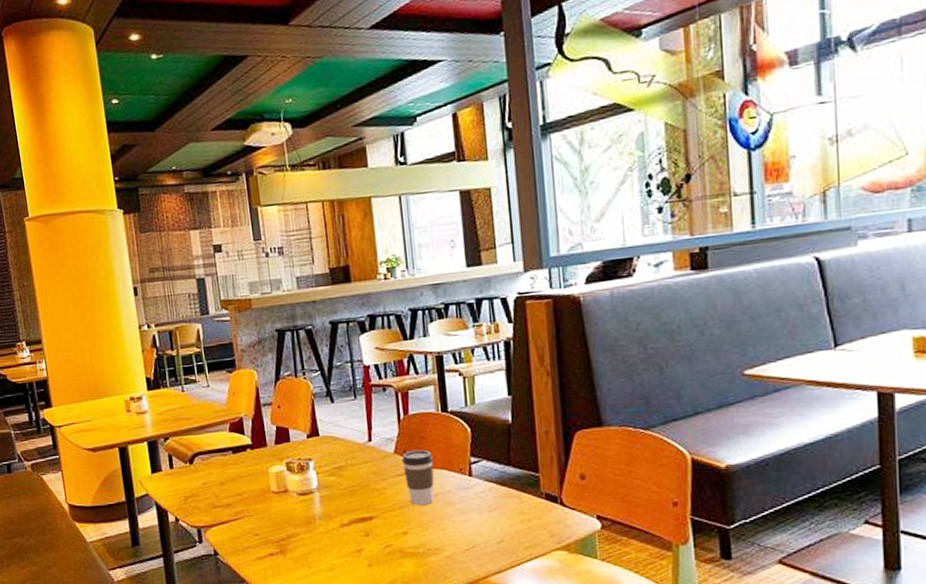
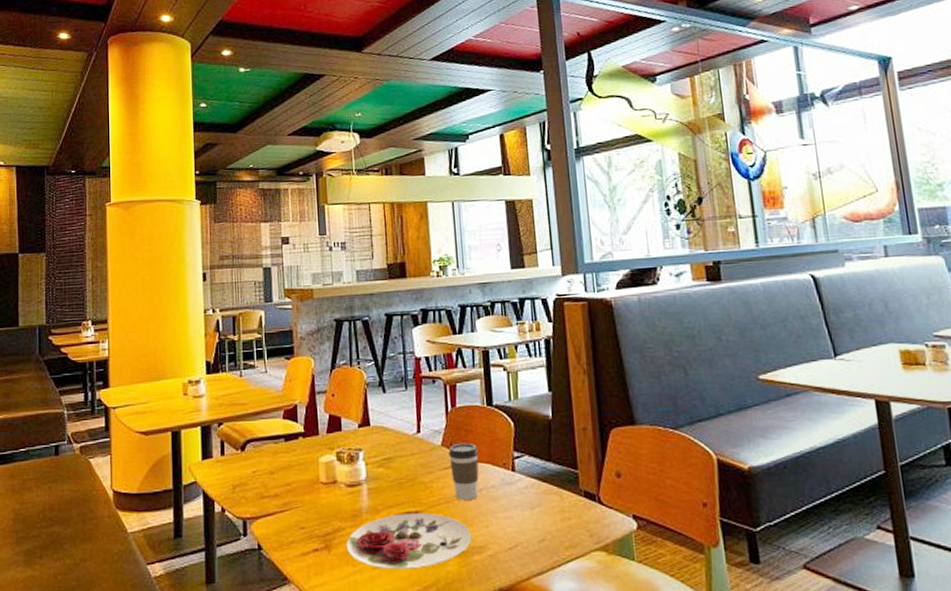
plate: none [301,518,428,571] -> present [347,513,472,570]

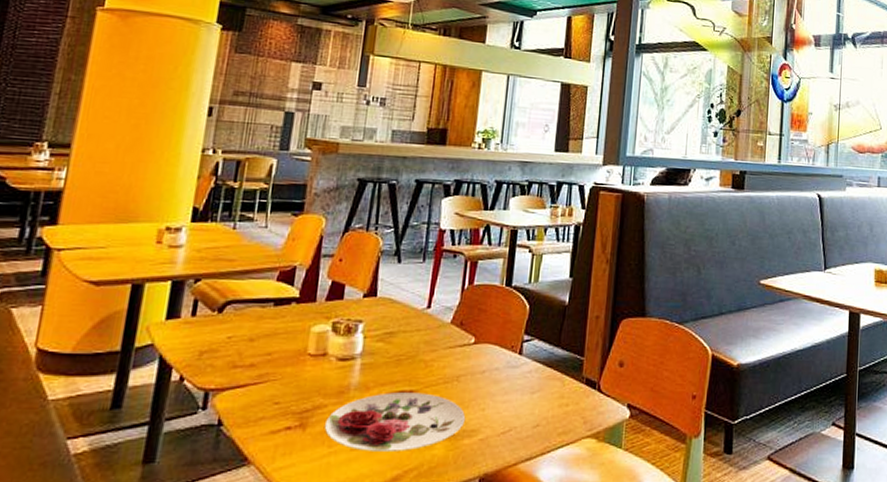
coffee cup: present [448,442,479,500] -> none [455,322,489,381]

